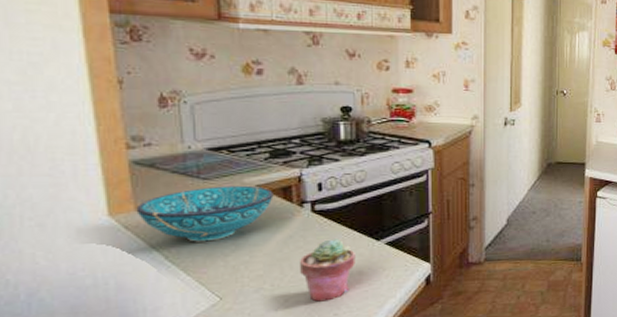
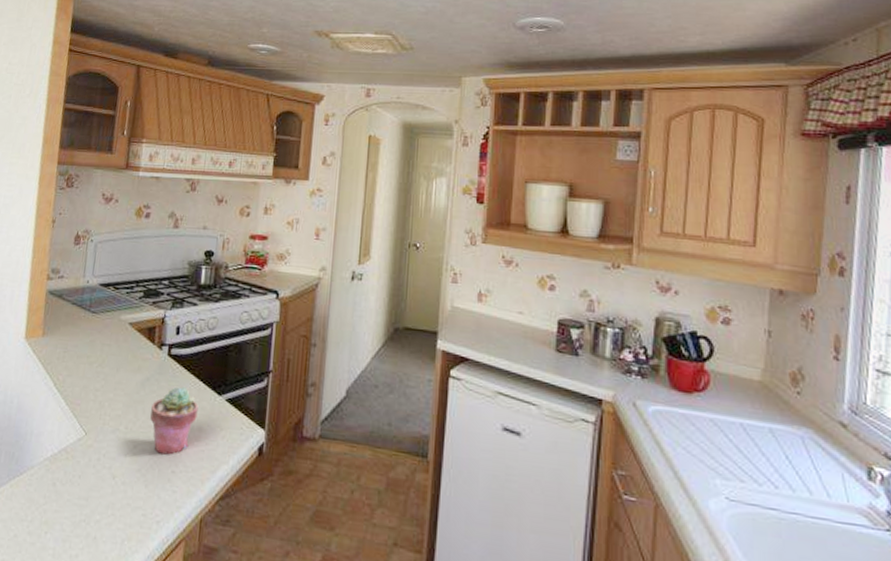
bowl: present [136,185,274,242] -> none [43,320,141,374]

